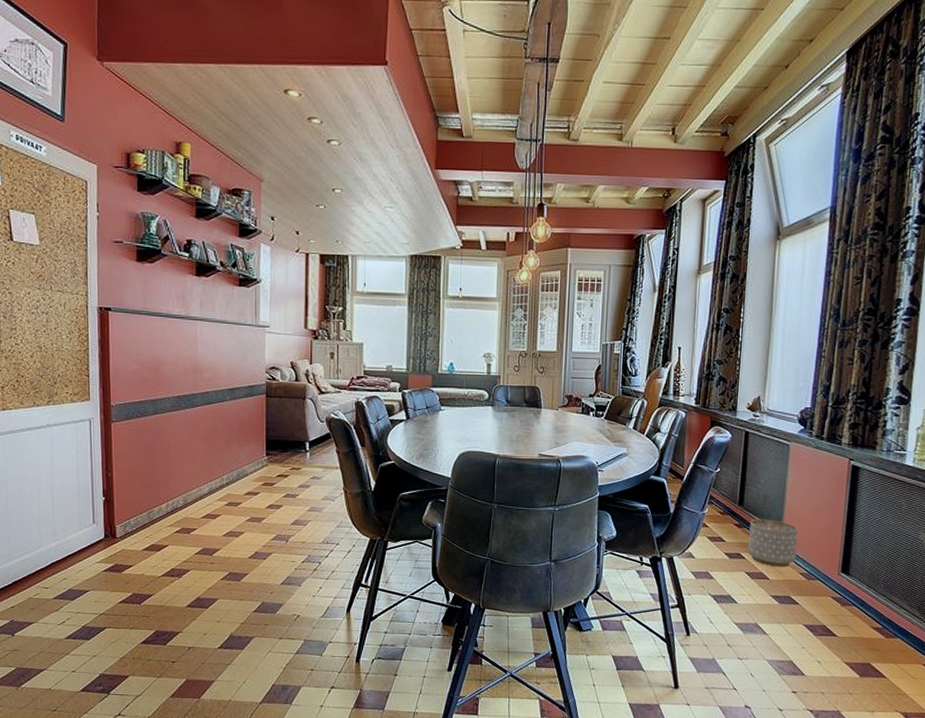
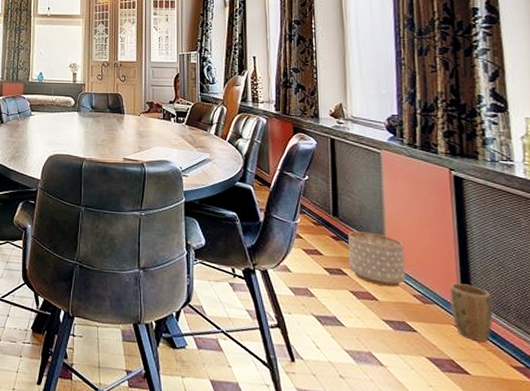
plant pot: none [830,561,865,609] -> present [449,283,493,342]

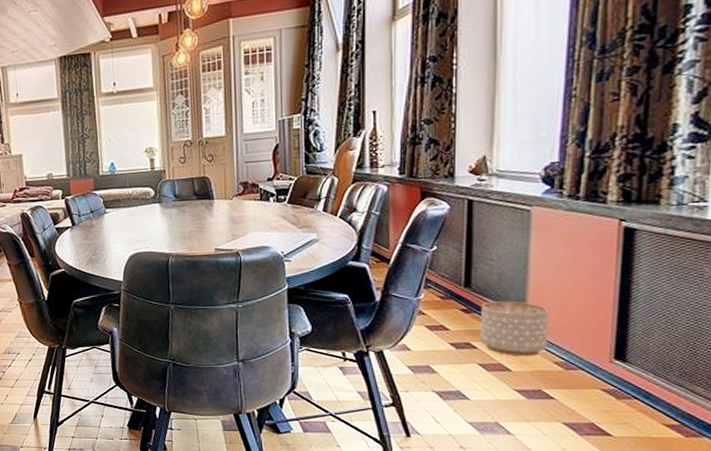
plant pot: present [449,283,493,342] -> none [598,346,650,402]

